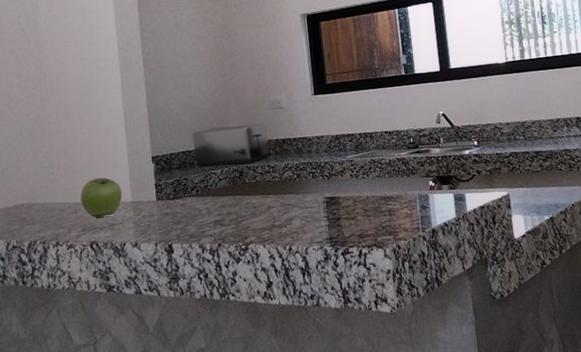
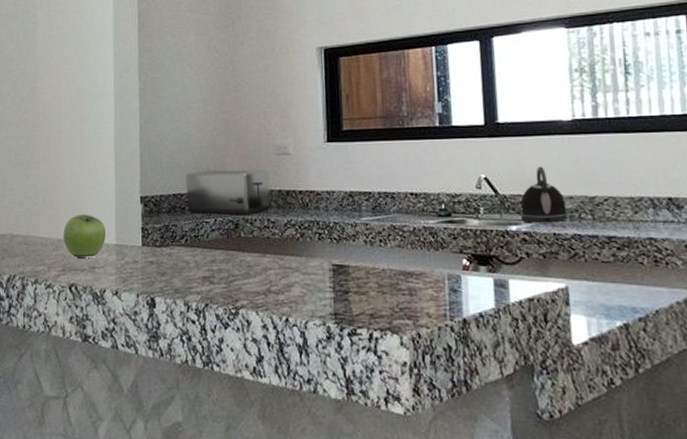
kettle: none [470,101,507,146] -> present [520,166,569,222]

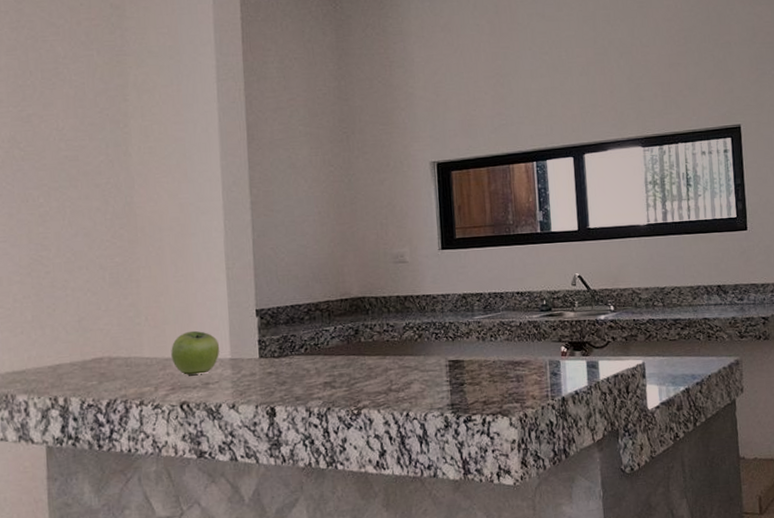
toaster: present [185,169,271,215] -> none [303,277,390,322]
kettle: present [520,166,569,222] -> none [607,264,645,312]

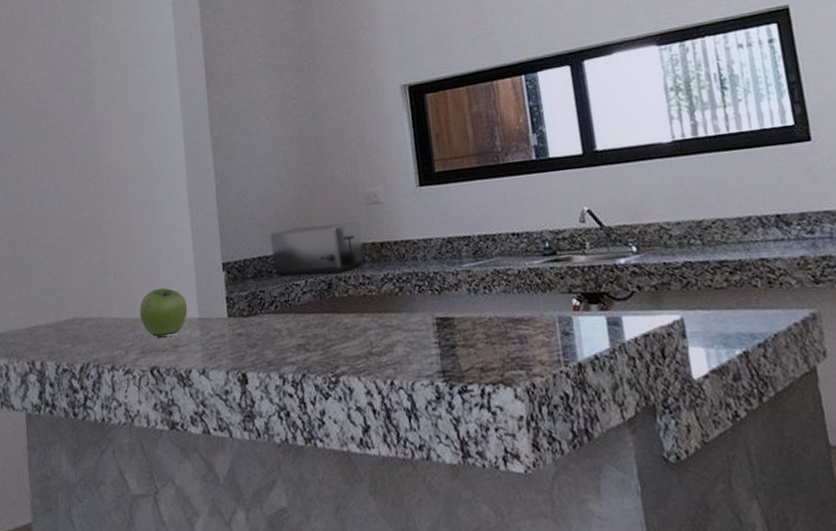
toaster: none [303,277,390,322] -> present [270,221,365,276]

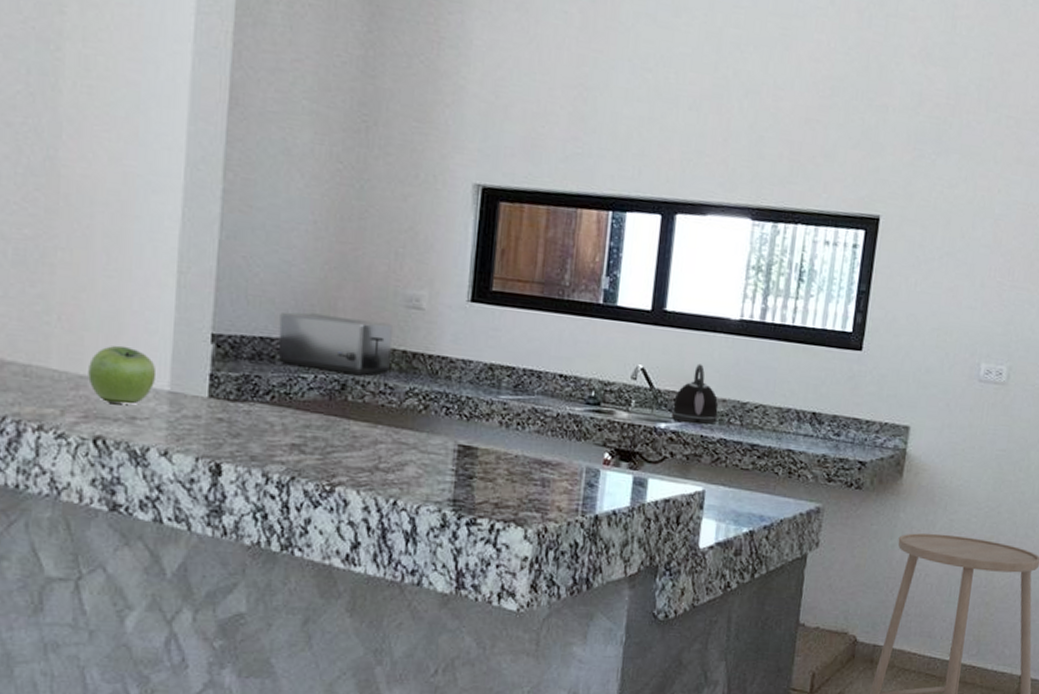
kettle: none [627,193,678,253] -> present [671,363,719,424]

